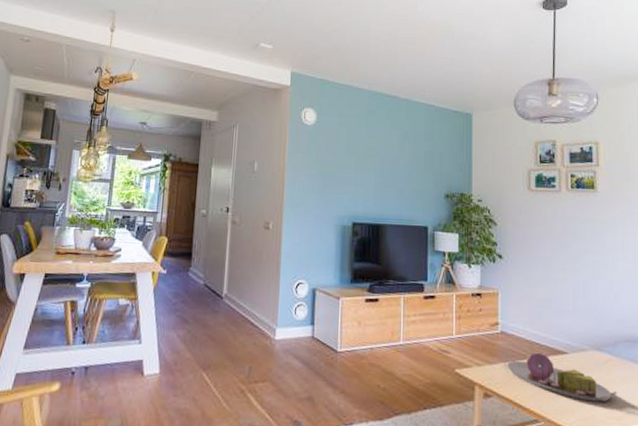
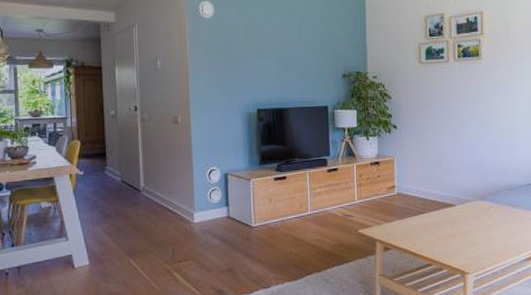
serving tray: present [503,352,617,402] -> none [400,207,498,244]

